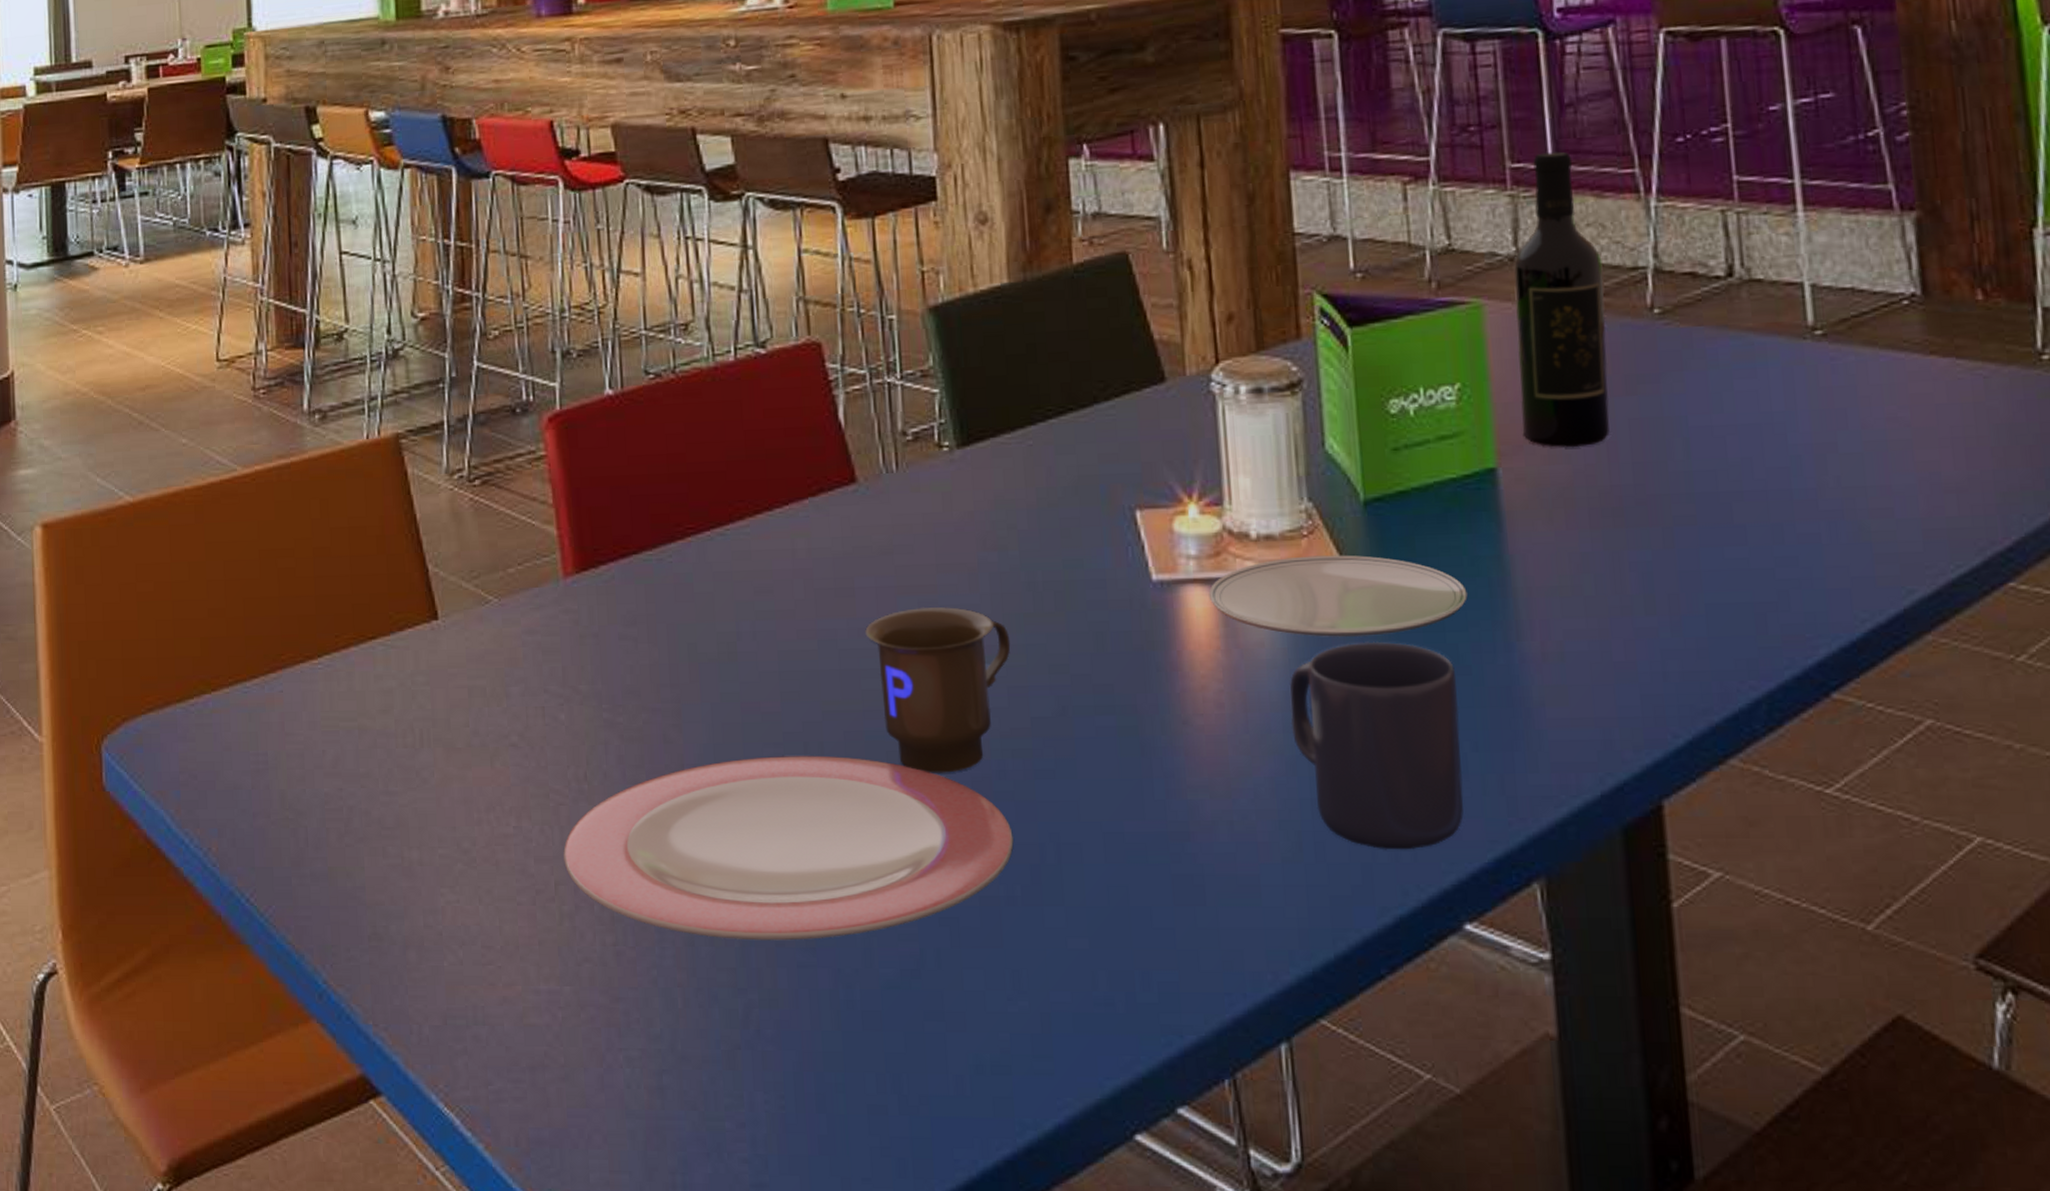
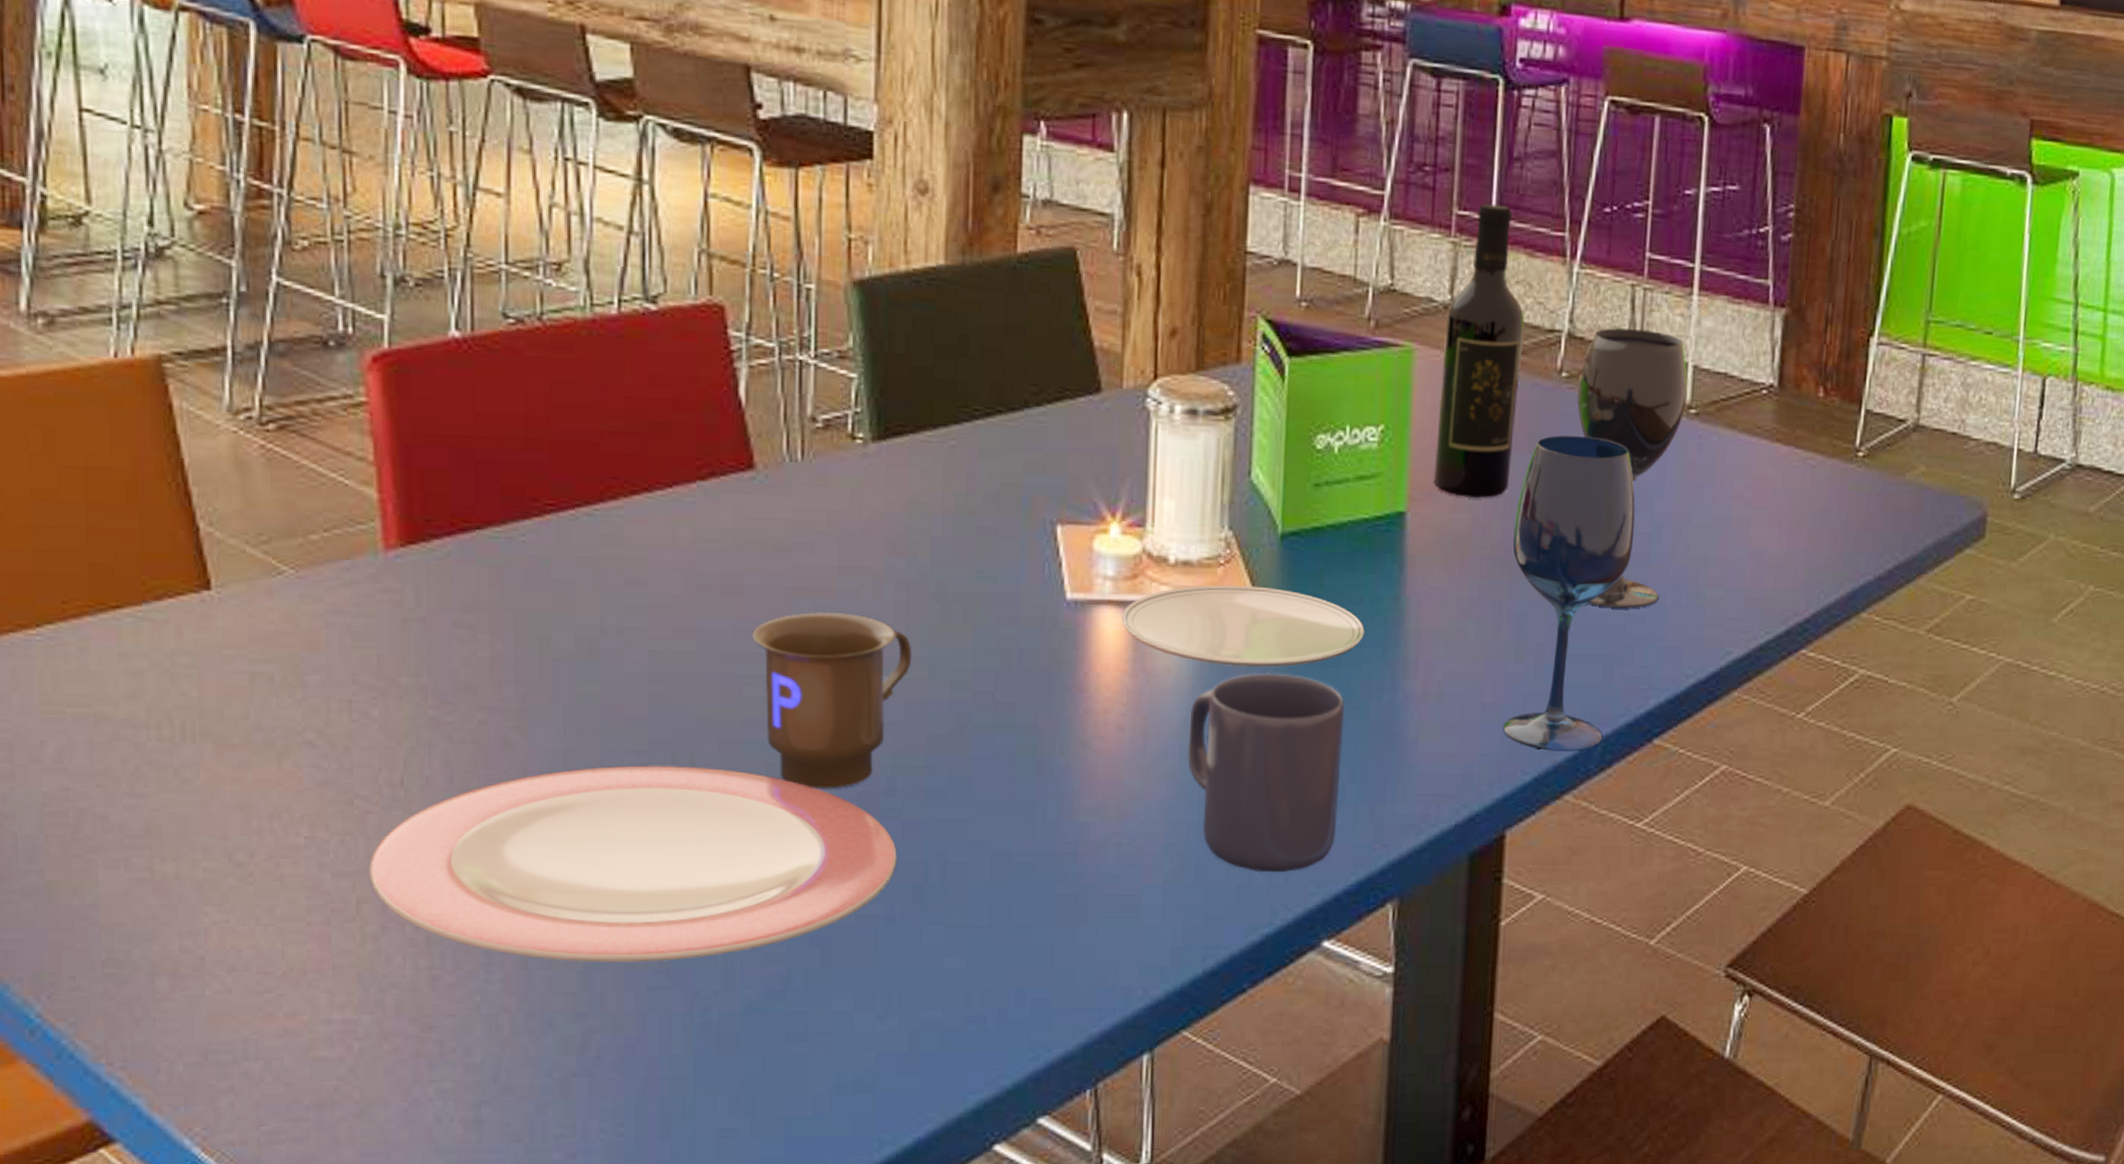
wineglass: none [1622,372,1769,711] -> present [1503,435,1636,752]
wine glass: none [1674,254,1811,551] -> present [1577,328,1688,608]

